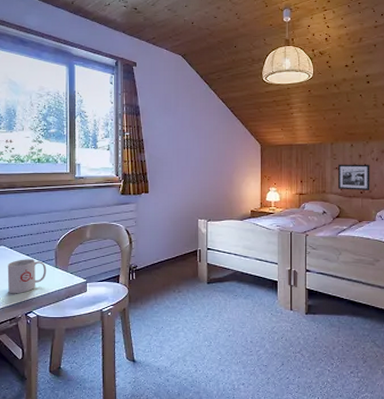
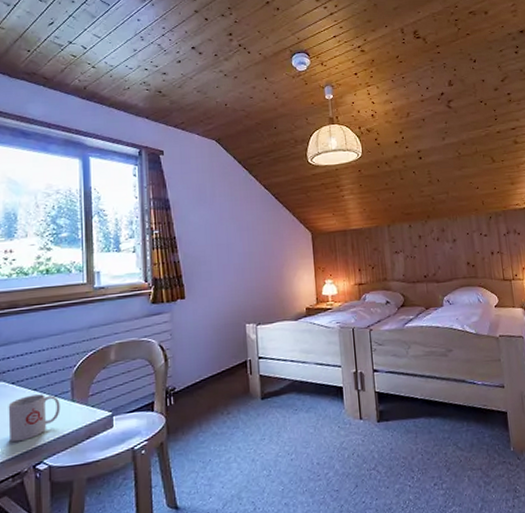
picture frame: present [338,164,370,190] -> none [398,245,434,276]

